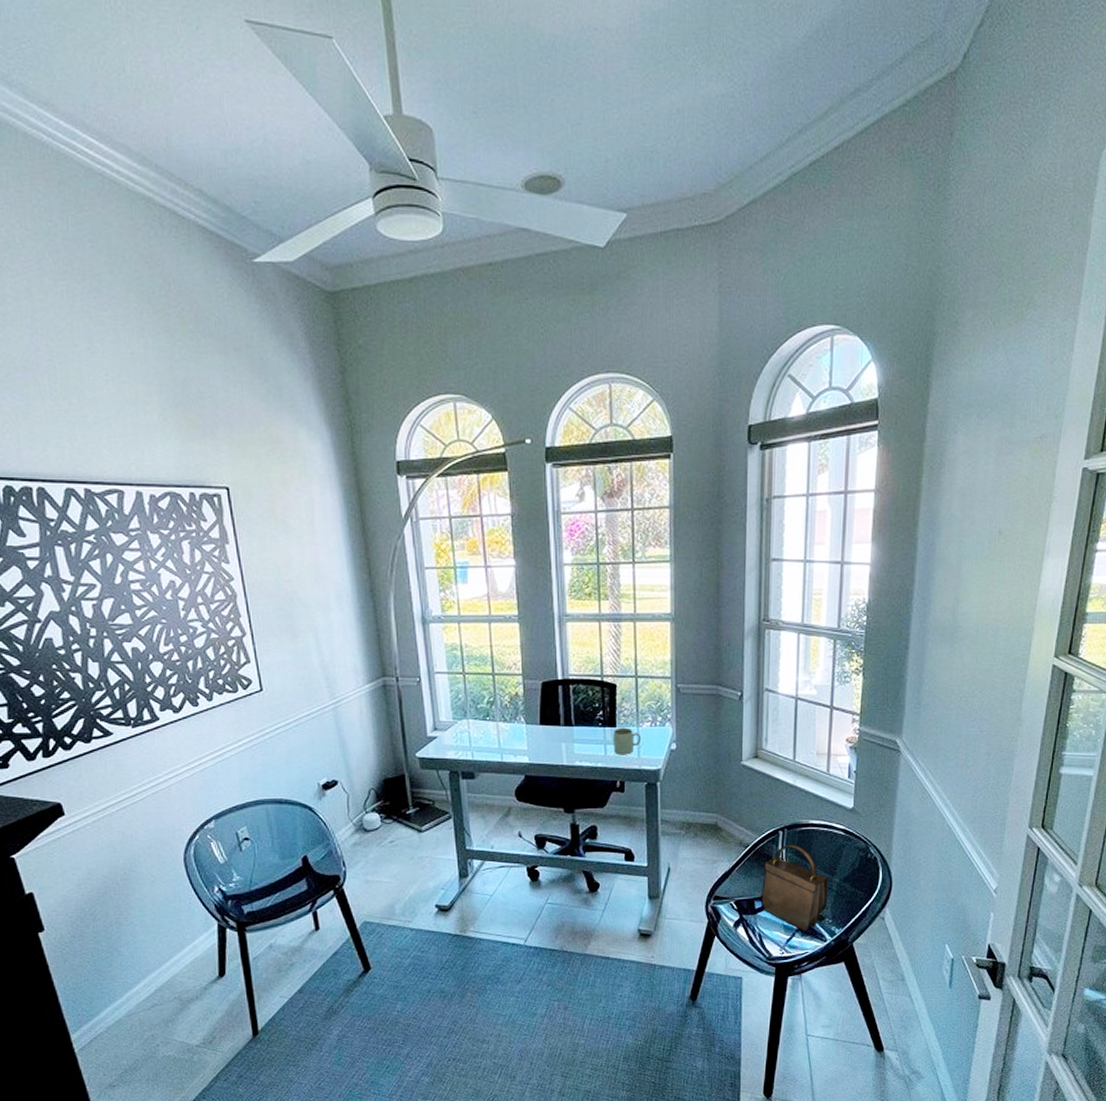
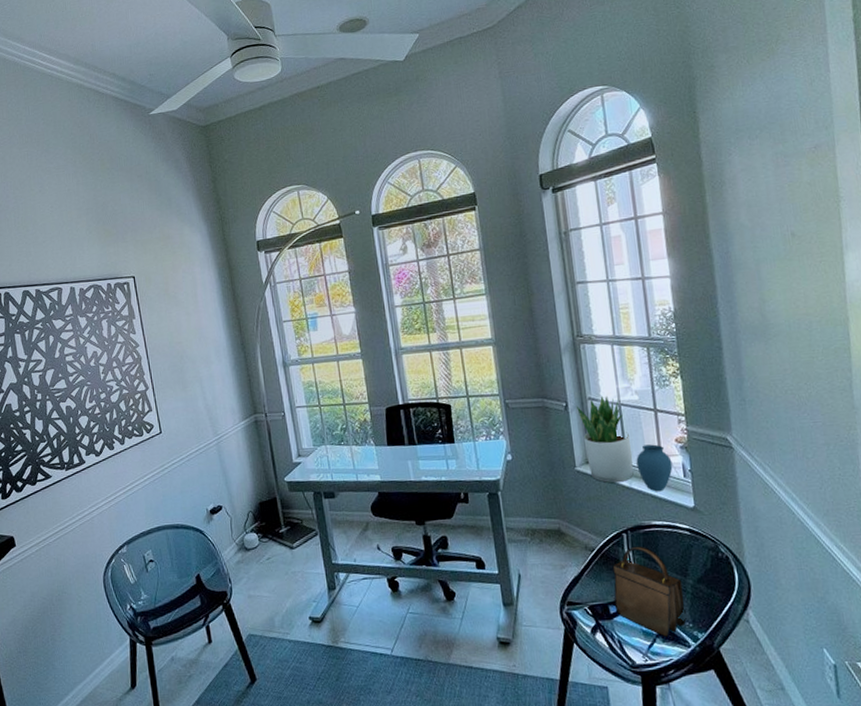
mug: present [613,727,642,754] -> none [453,443,479,468]
planter: none [752,688,802,780] -> present [577,396,634,483]
vase: none [804,742,839,791] -> present [636,444,673,492]

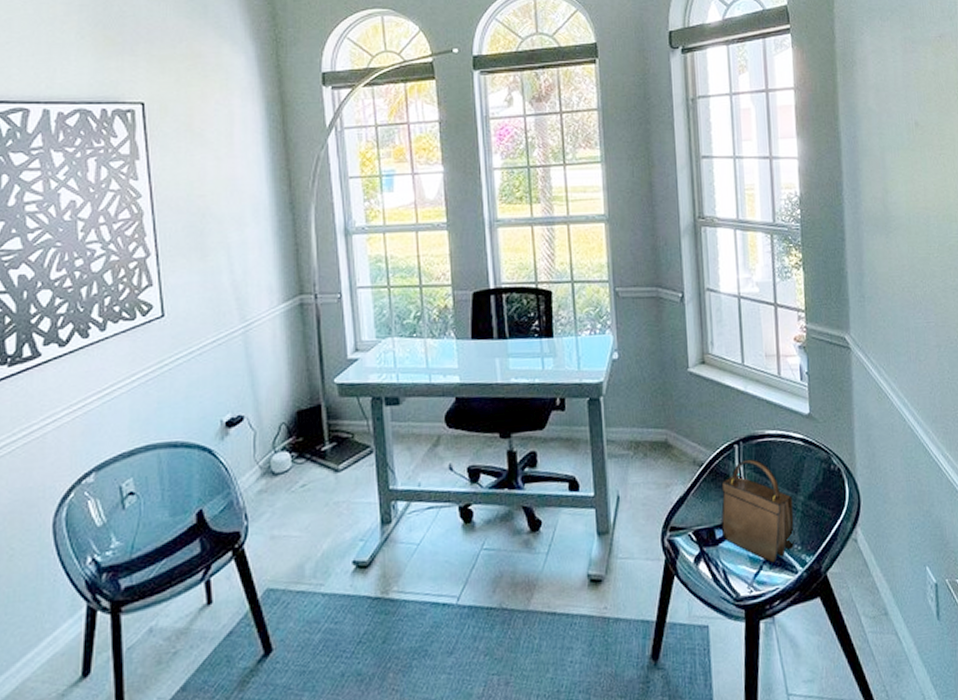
planter: present [577,396,634,483] -> none [694,286,750,387]
vase: present [636,444,673,492] -> none [753,343,790,397]

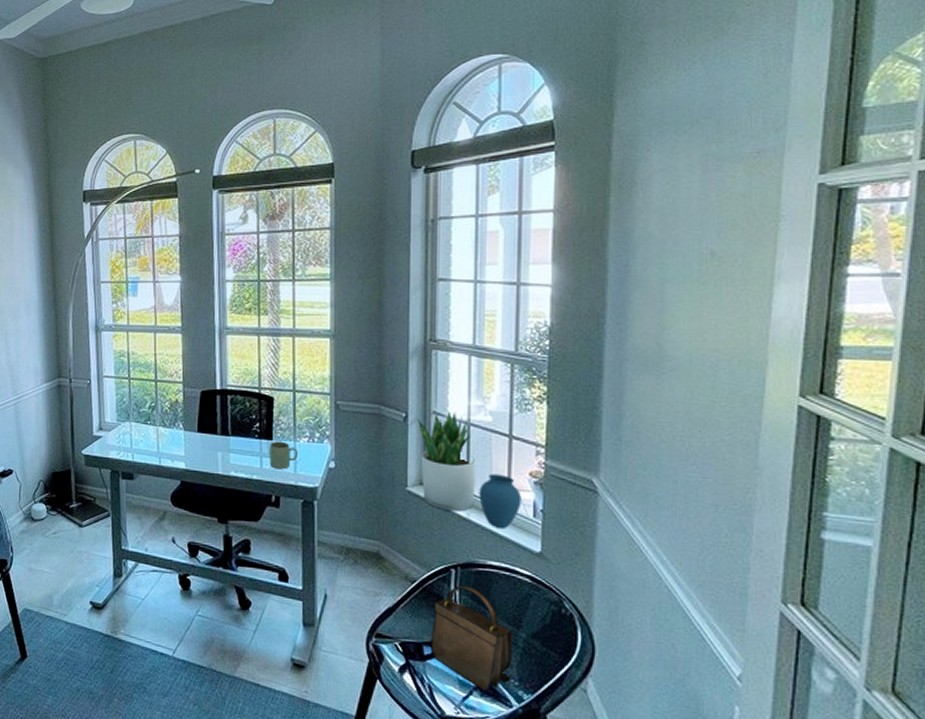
mug: none [551,337,581,368] -> present [269,441,299,469]
planter: none [694,286,750,387] -> present [418,411,476,512]
vase: none [753,343,790,397] -> present [479,474,522,529]

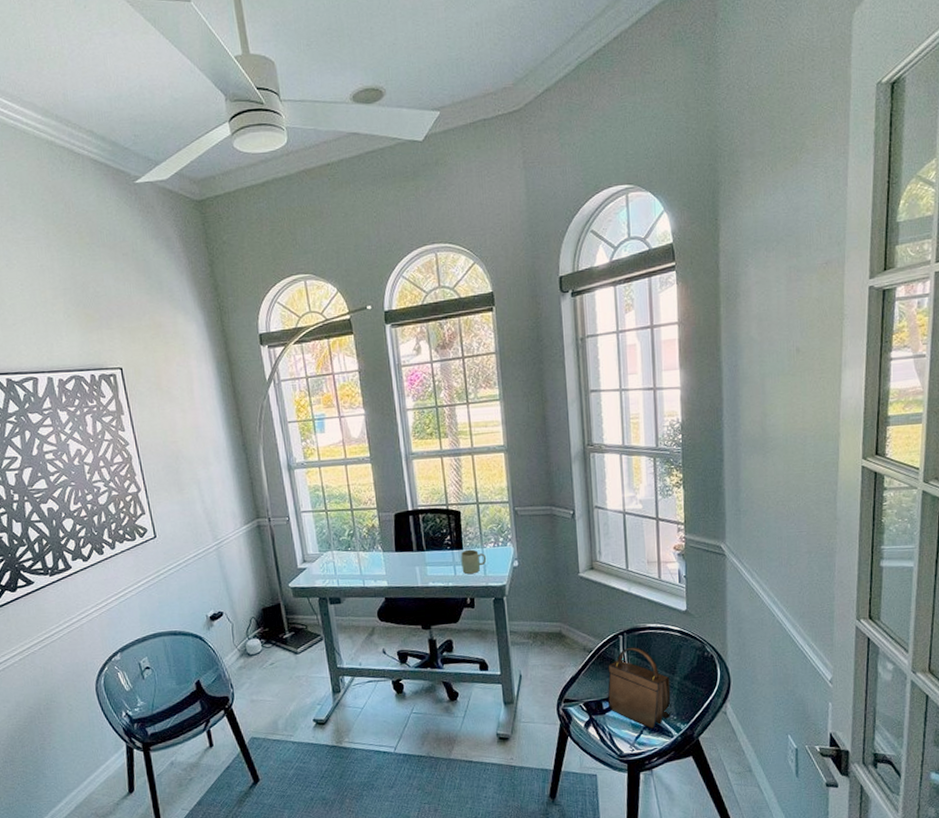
planter: present [418,411,476,512] -> none [583,504,634,589]
vase: present [479,474,522,529] -> none [636,551,669,597]

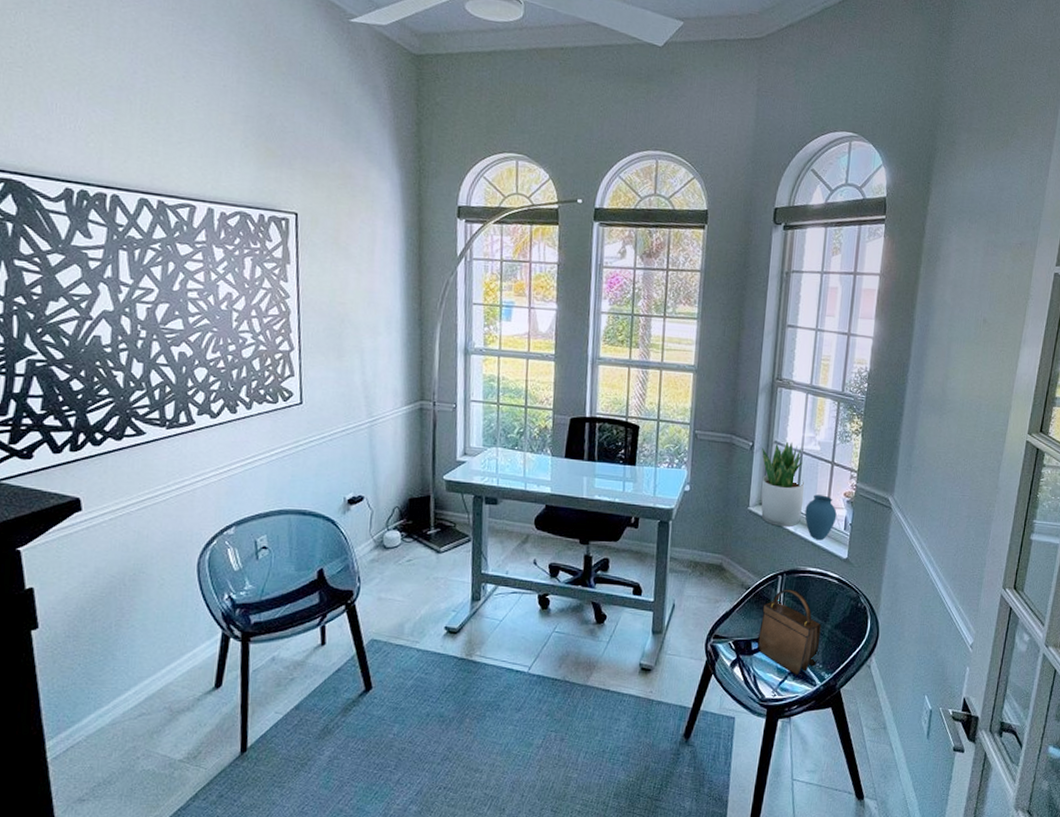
mug: present [461,549,487,574] -> none [631,466,659,492]
planter: none [583,504,634,589] -> present [761,441,805,527]
vase: none [636,551,669,597] -> present [805,494,837,541]

